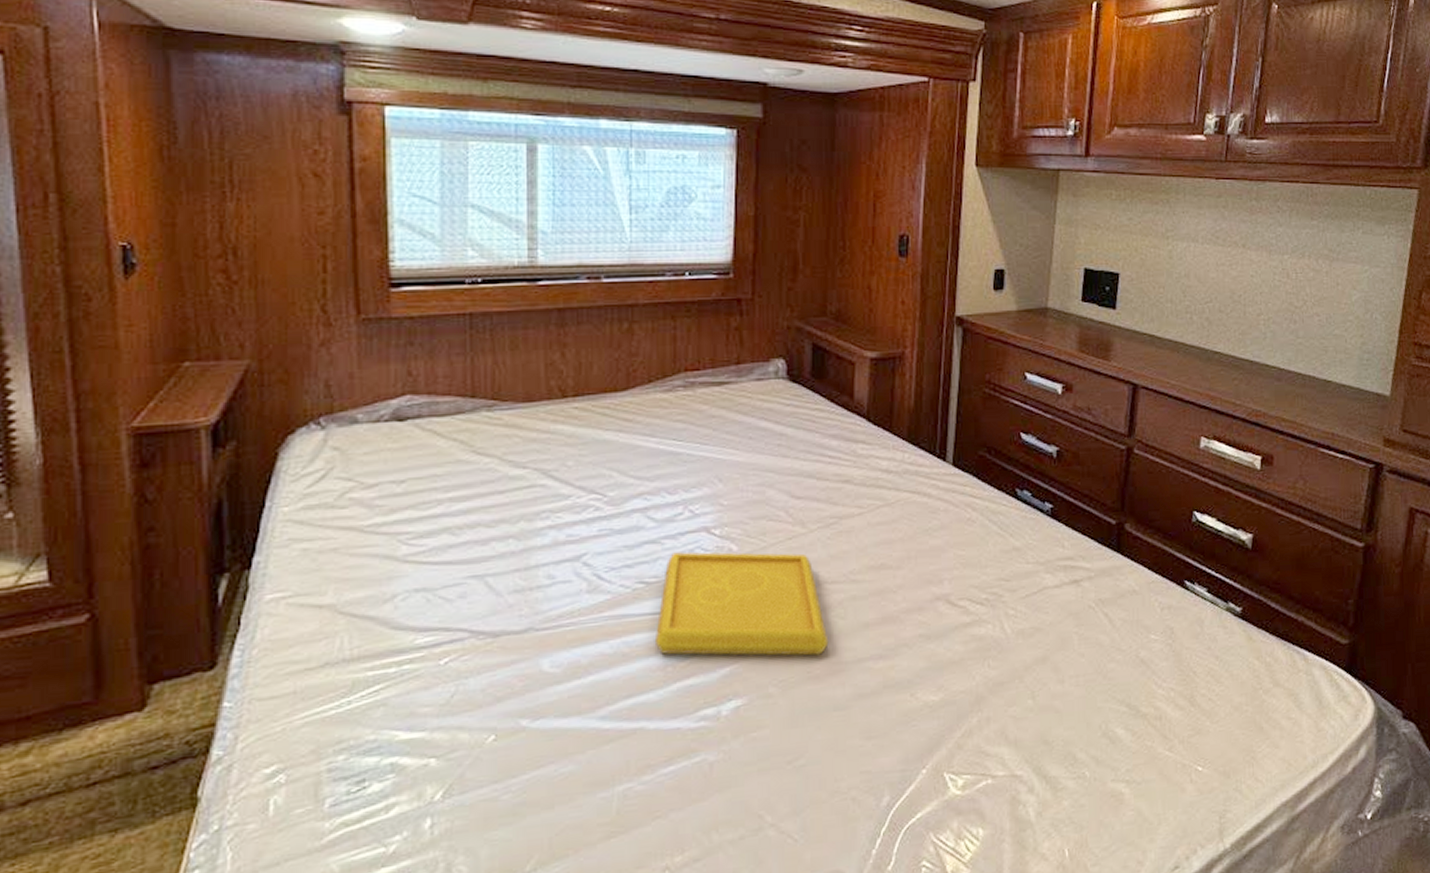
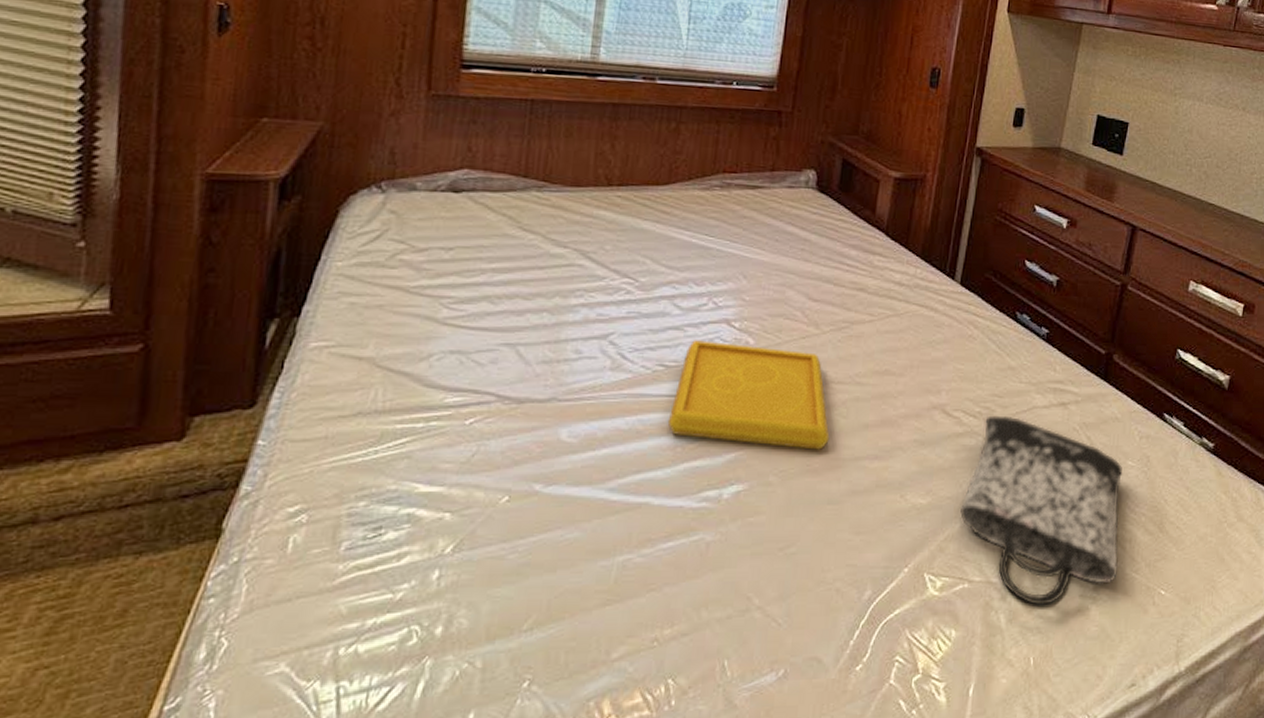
tote bag: none [974,600,1151,796] -> present [959,415,1123,607]

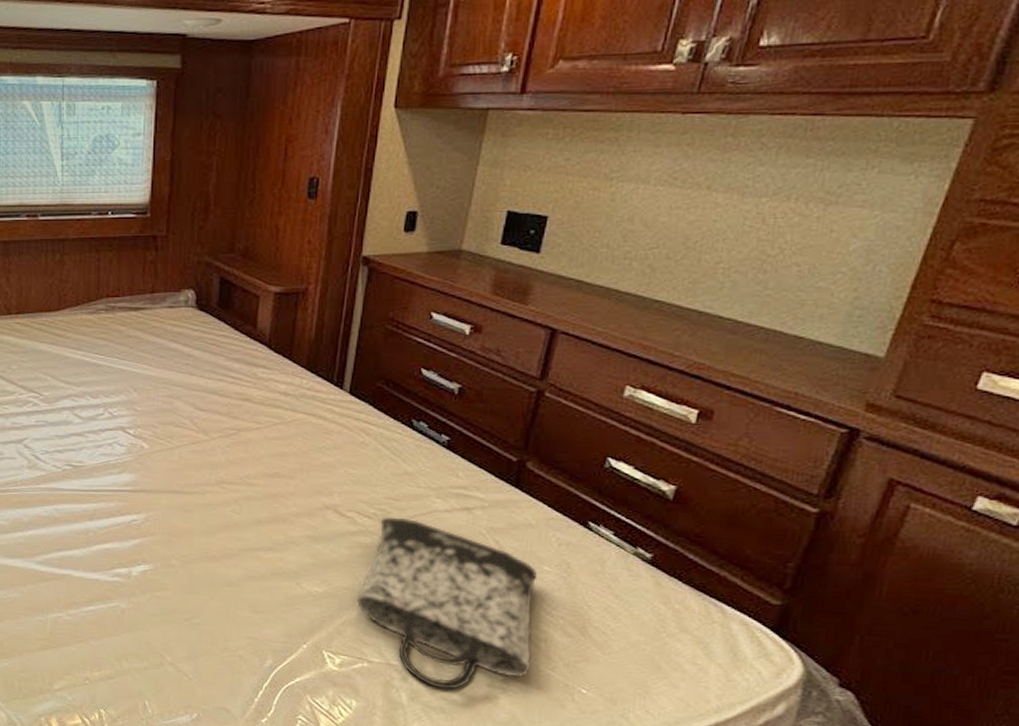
serving tray: present [668,340,830,450] -> none [80,444,225,540]

